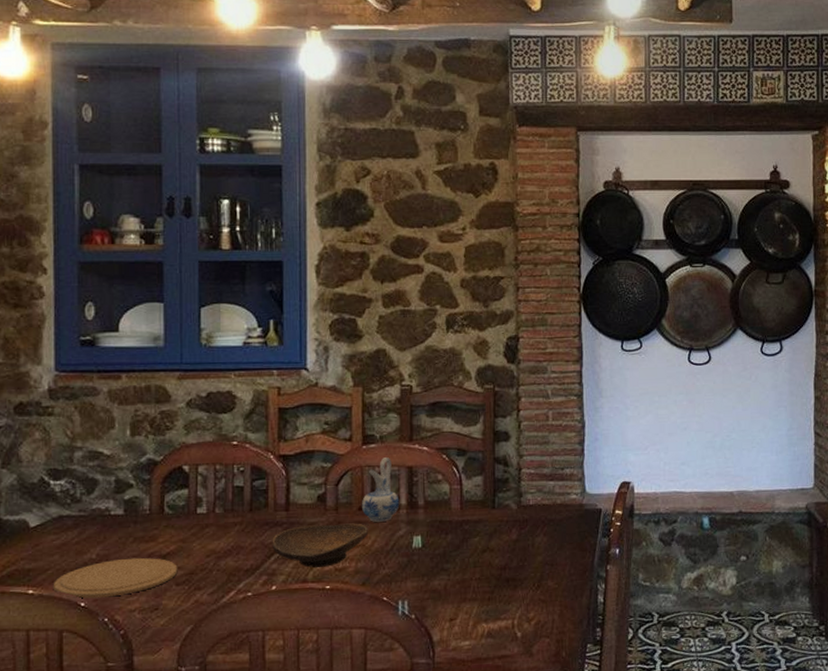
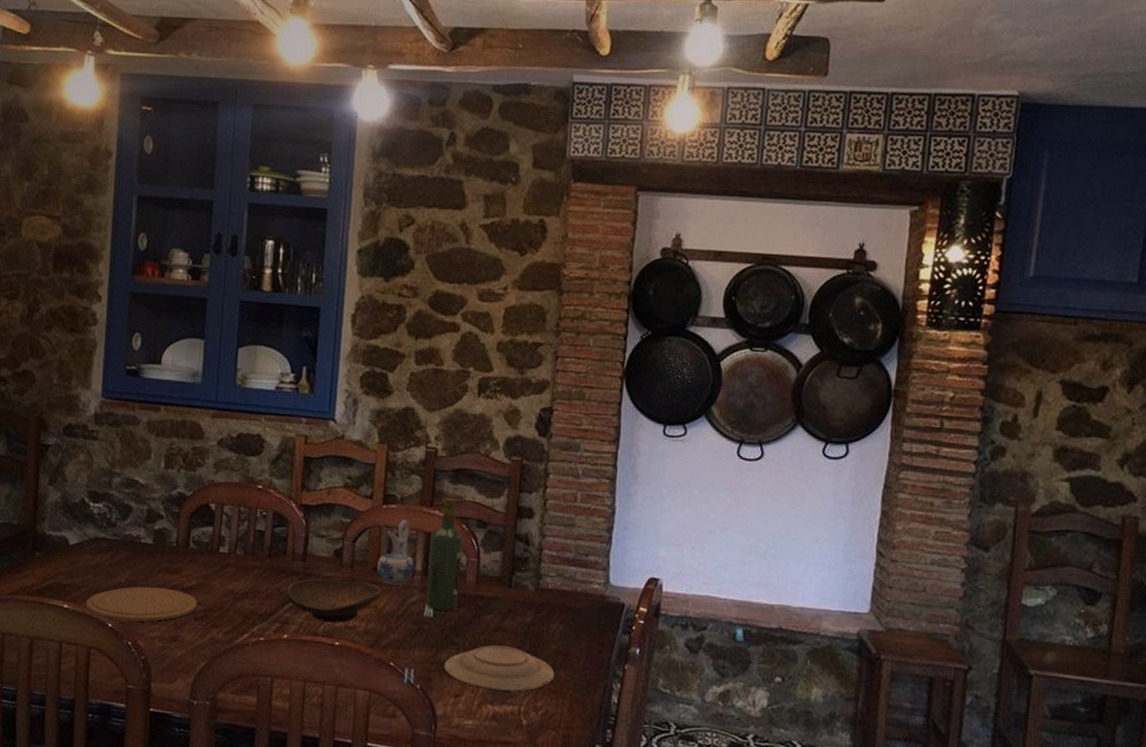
wine bottle: none [412,430,445,540] -> present [425,497,463,611]
plate: none [437,564,543,609] -> present [444,645,555,692]

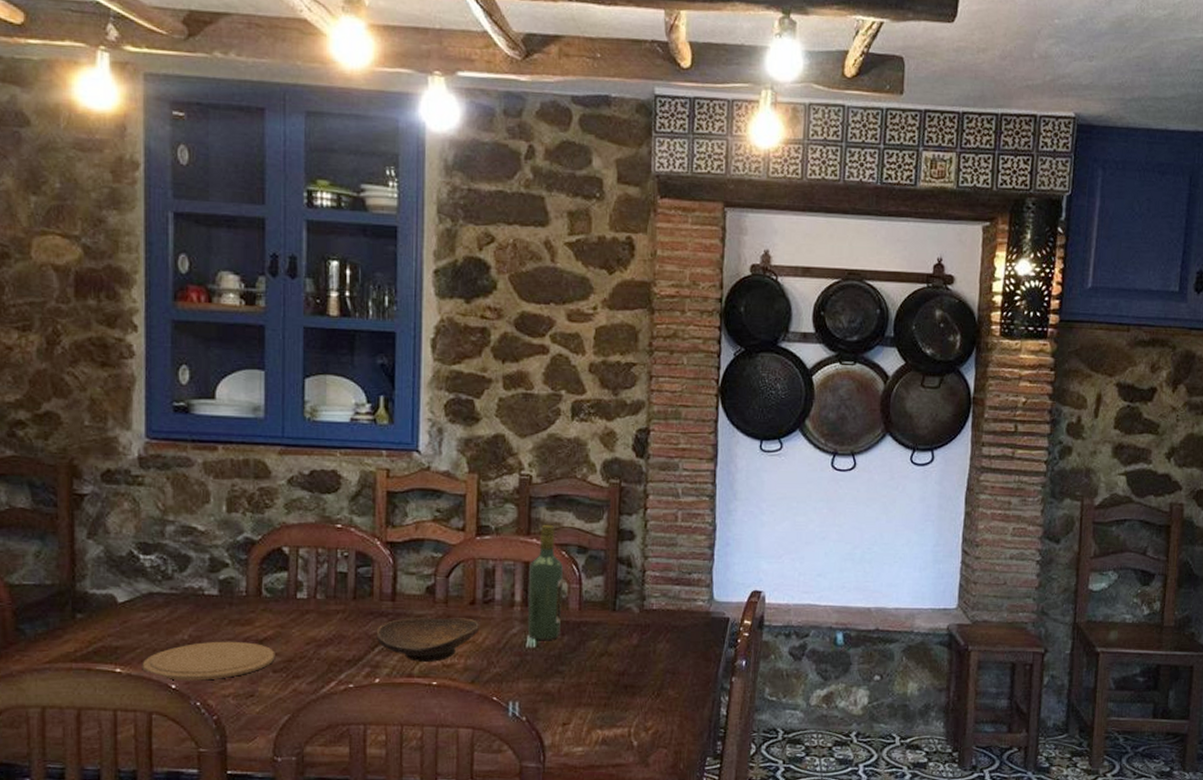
ceramic pitcher: present [376,520,415,585] -> none [472,551,514,618]
plate: present [444,645,555,692] -> none [550,669,663,715]

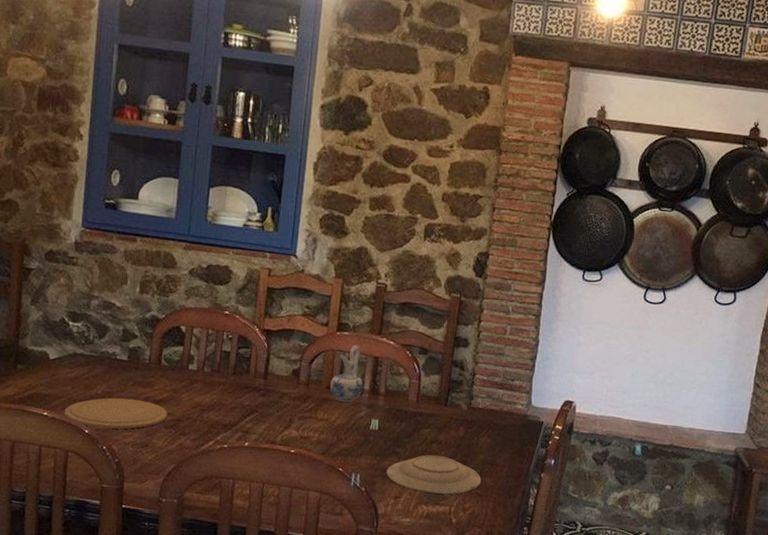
decorative bowl: present [376,618,480,663] -> none [249,394,334,434]
ceramic pitcher: none [472,551,514,618] -> present [329,345,364,402]
wine bottle: present [527,524,563,640] -> none [372,326,406,425]
plate: none [550,669,663,715] -> present [386,455,482,495]

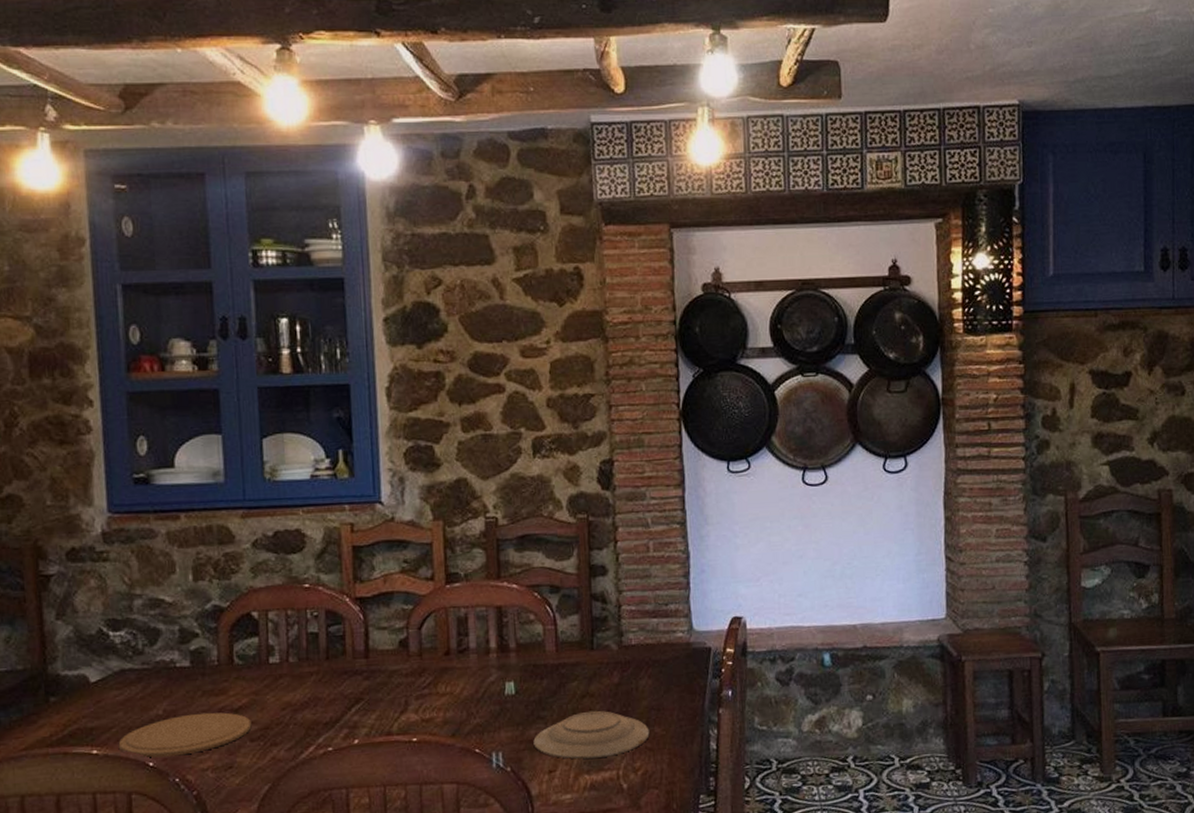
ceramic pitcher: present [329,345,364,402] -> none [447,597,489,668]

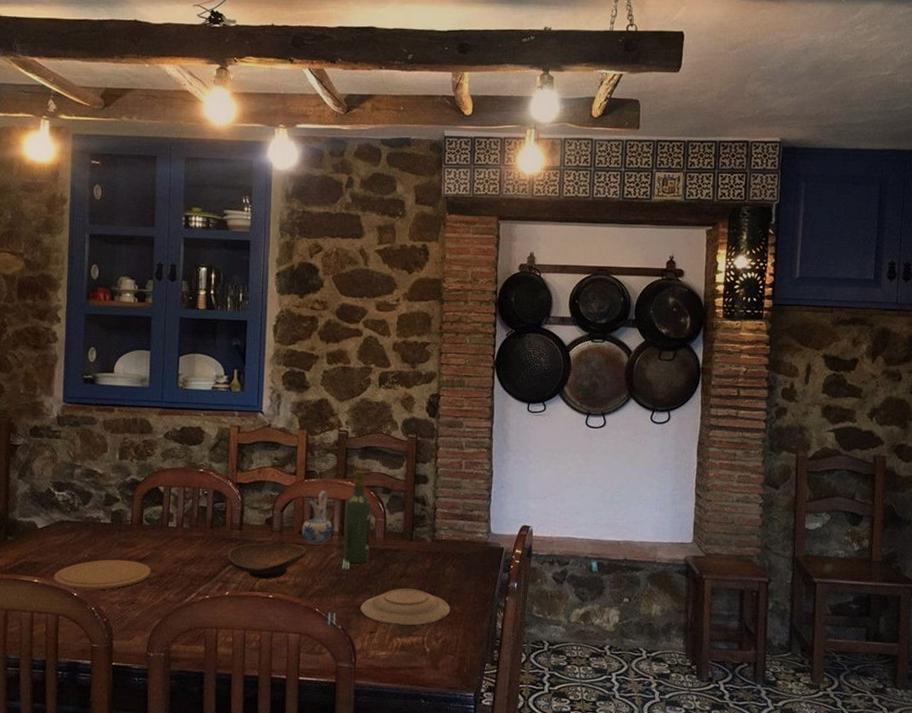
decorative bowl: none [352,669,457,720] -> present [227,543,307,580]
ceramic pitcher: none [447,597,489,668] -> present [301,491,333,545]
wine bottle: none [501,566,539,686] -> present [343,470,371,563]

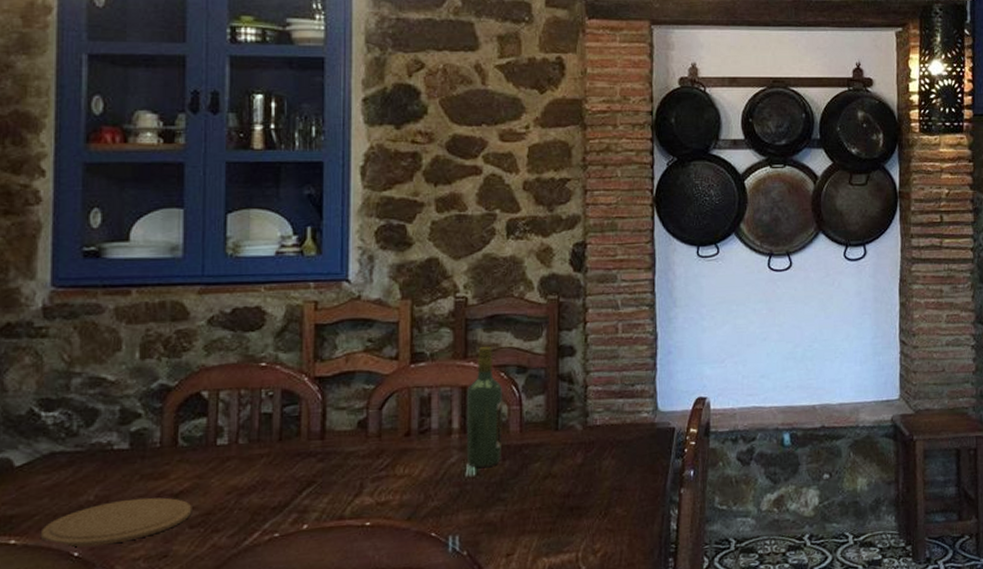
decorative bowl: present [227,543,307,580] -> none [304,450,416,503]
ceramic pitcher: present [301,491,333,545] -> none [407,377,452,449]
plate: present [360,588,450,625] -> none [492,491,611,542]

